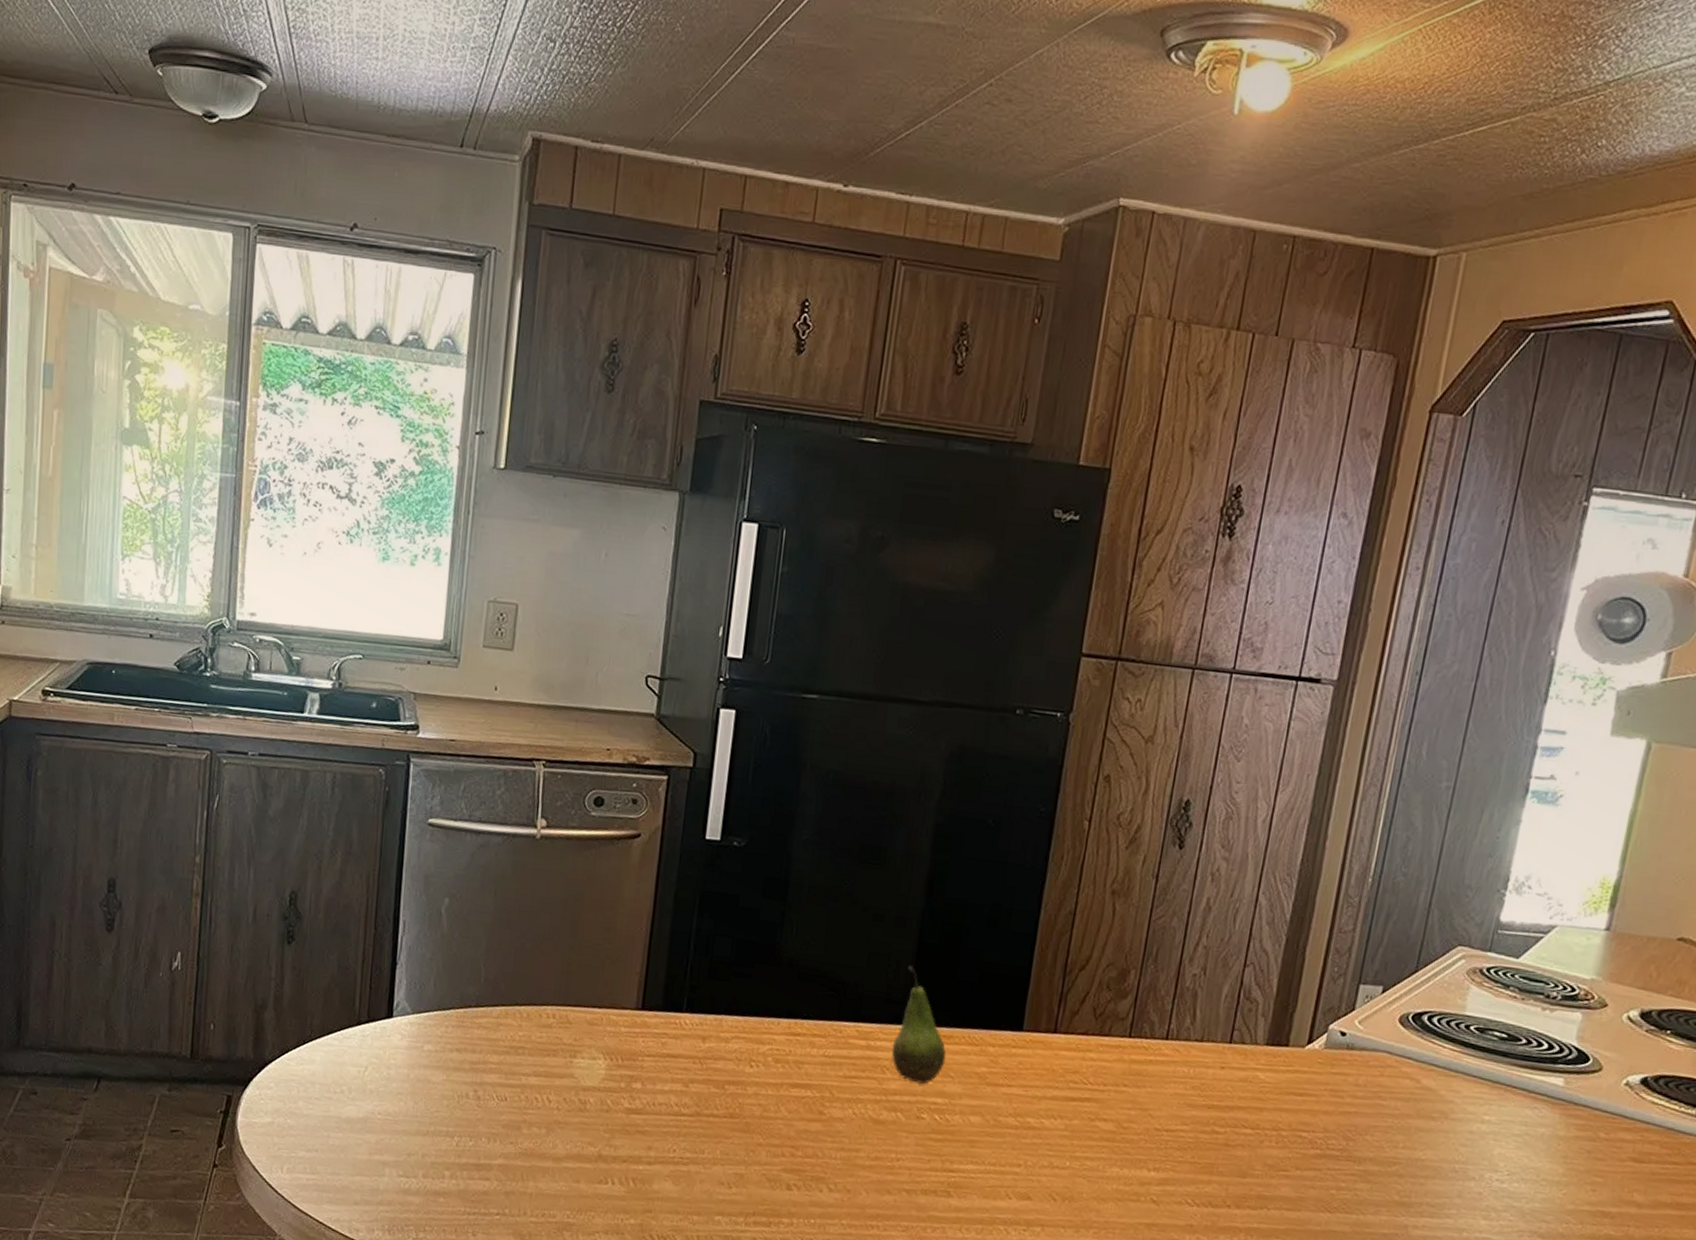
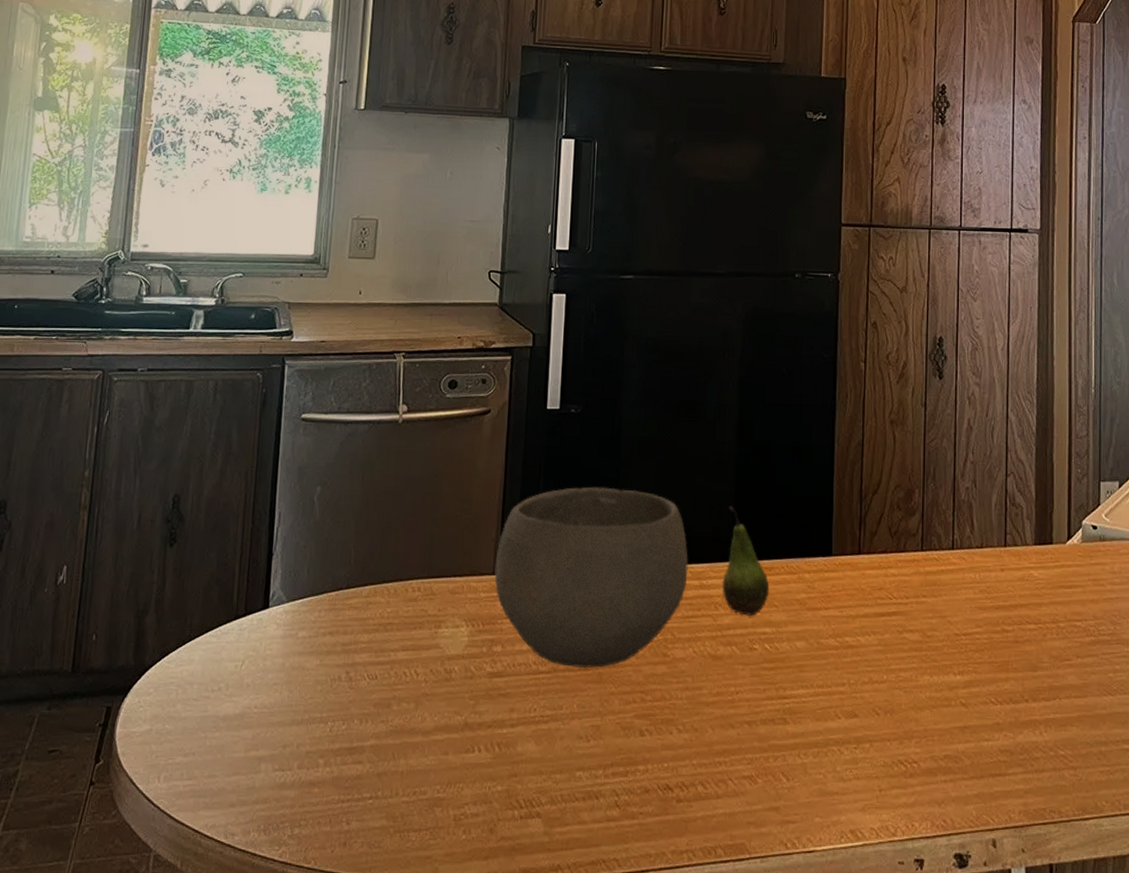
bowl: none [636,927,857,1118] -> present [494,486,688,669]

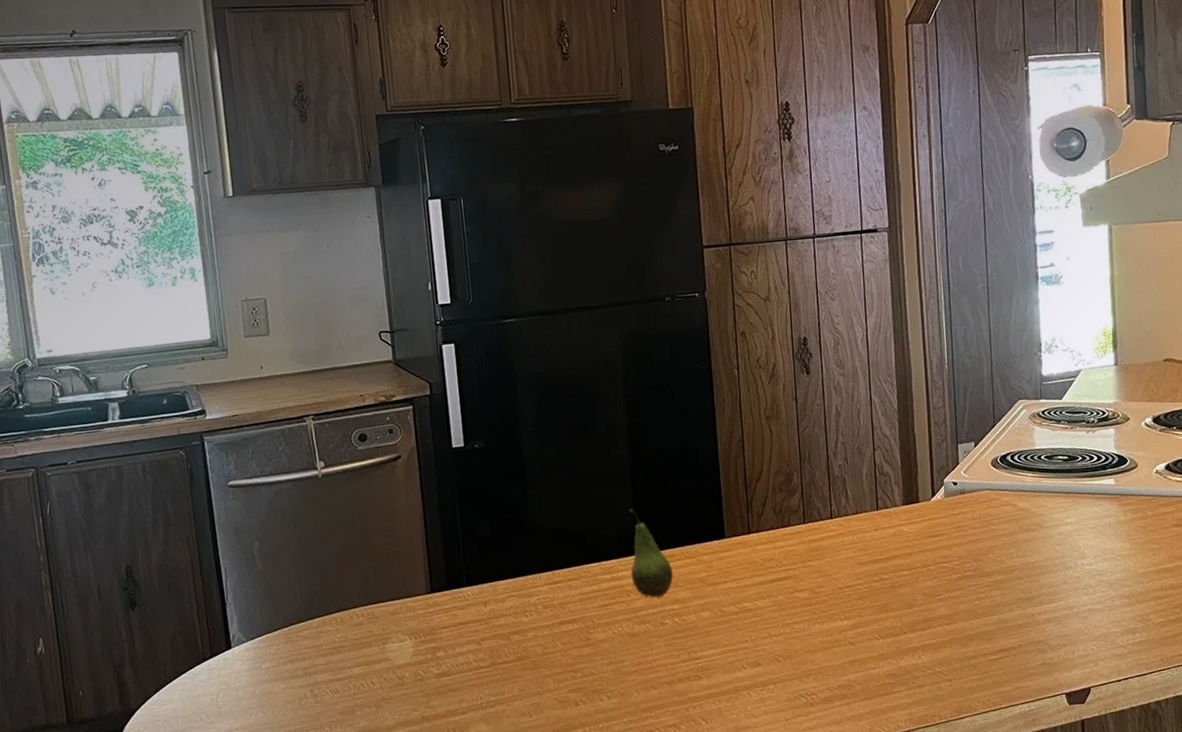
bowl: present [494,486,688,669] -> none [426,507,600,660]

